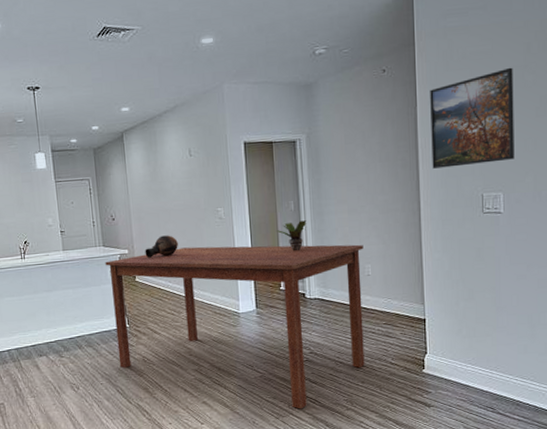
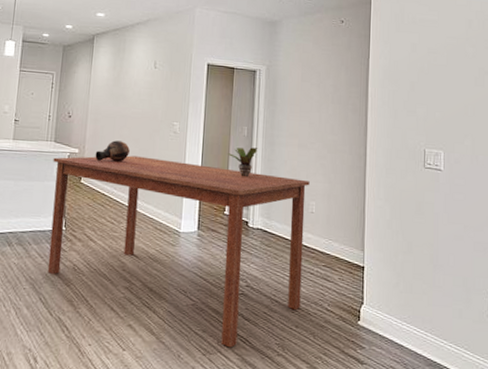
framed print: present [430,67,515,169] -> none [380,38,456,122]

